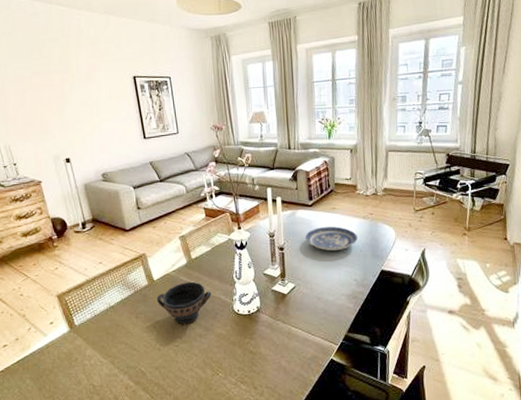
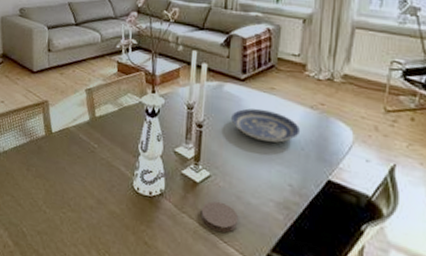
bowl: present [156,281,212,325] -> none [51,141,111,191]
coaster: none [291,305,321,328] -> present [200,201,239,233]

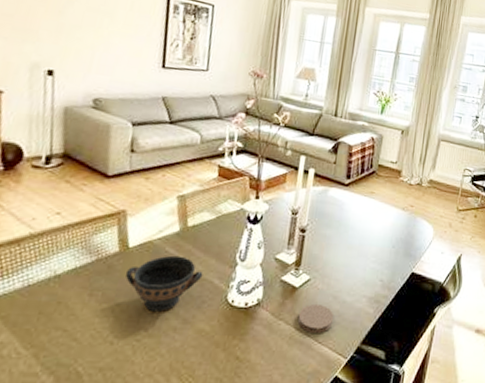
bowl: none [51,141,111,191] -> present [125,255,203,313]
plate: present [231,108,301,143] -> none [333,212,393,242]

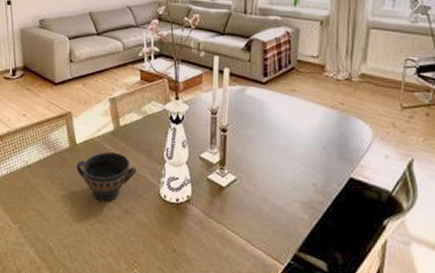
coaster: present [297,303,334,333] -> none [228,204,265,235]

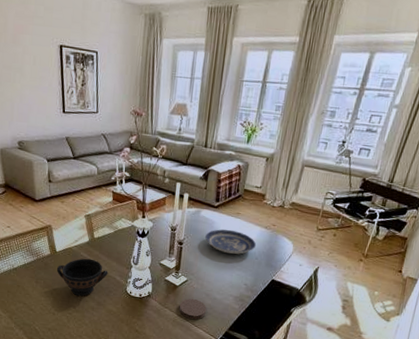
coaster: none [228,204,265,235] -> present [179,298,207,320]
plate: none [254,111,322,143] -> present [205,229,257,254]

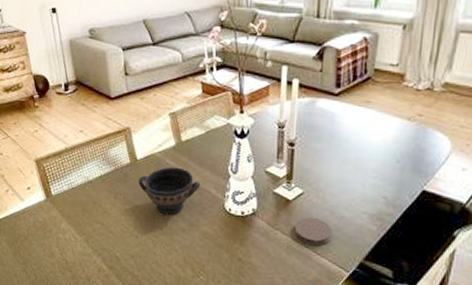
plate: present [205,229,257,254] -> none [324,124,397,157]

